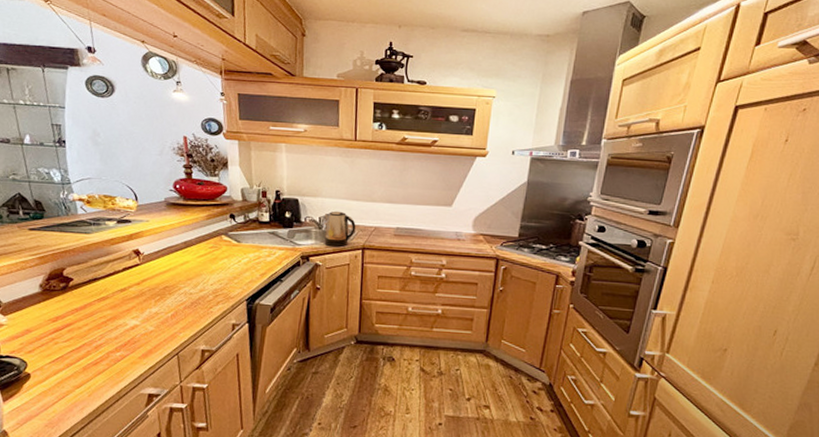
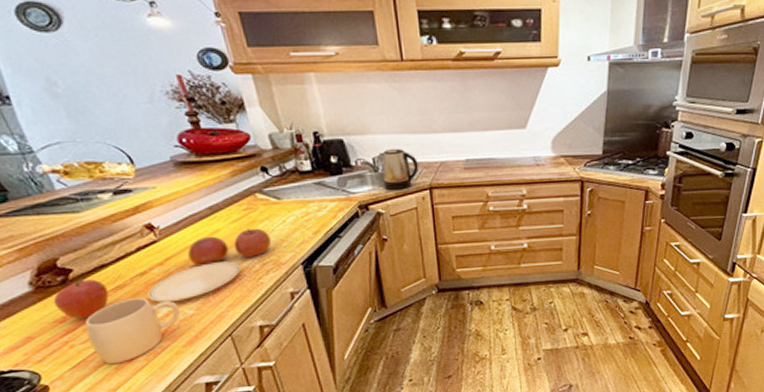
fruit: none [52,287,94,321] -> present [53,278,109,319]
mug: none [69,309,144,365] -> present [85,298,181,365]
plate: none [122,288,197,318] -> present [148,261,241,303]
fruit: none [160,266,193,291] -> present [188,236,230,267]
fruit: none [196,264,227,289] -> present [233,228,272,258]

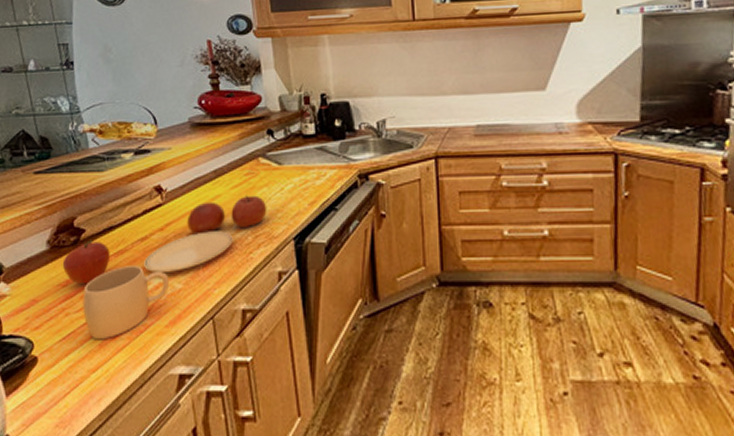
kettle: present [379,148,419,191] -> none [384,111,424,159]

